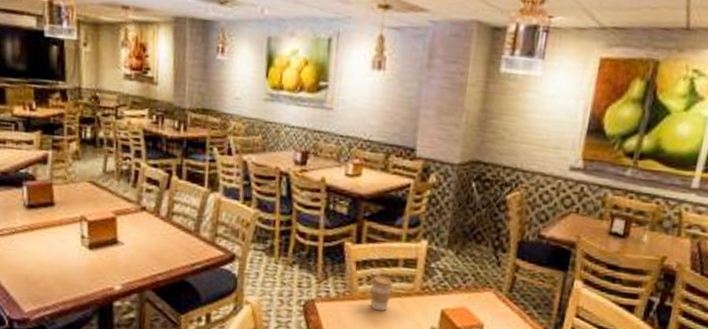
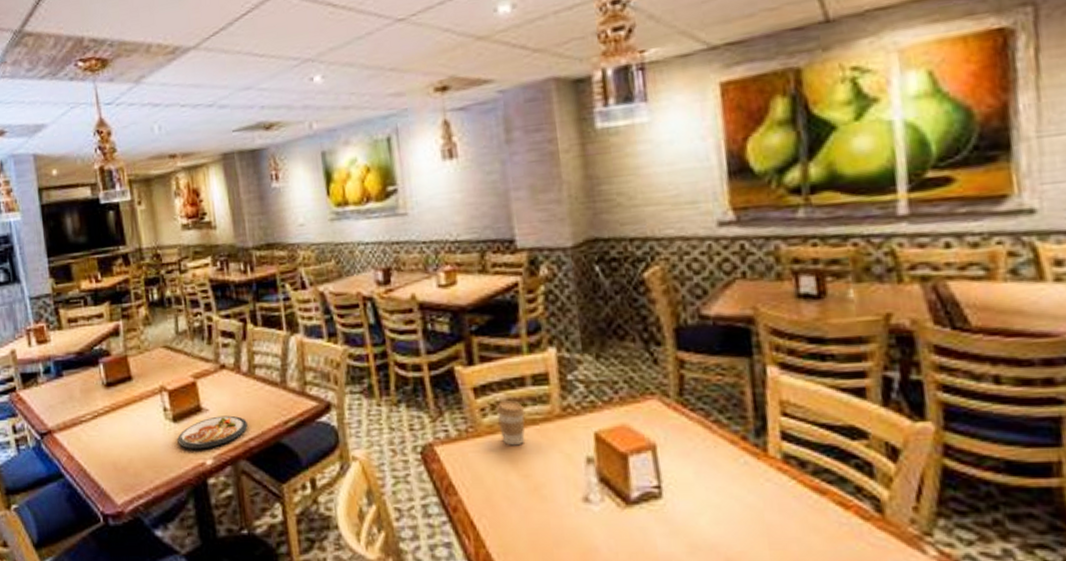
dish: none [90,250,158,277] -> present [177,415,248,450]

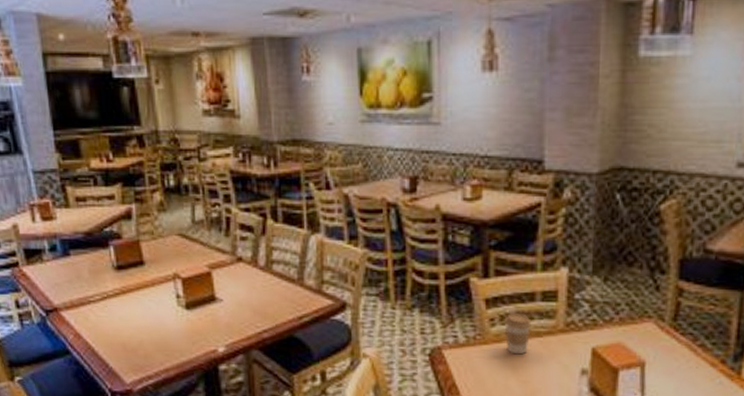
dish: present [177,415,248,450] -> none [190,306,262,338]

